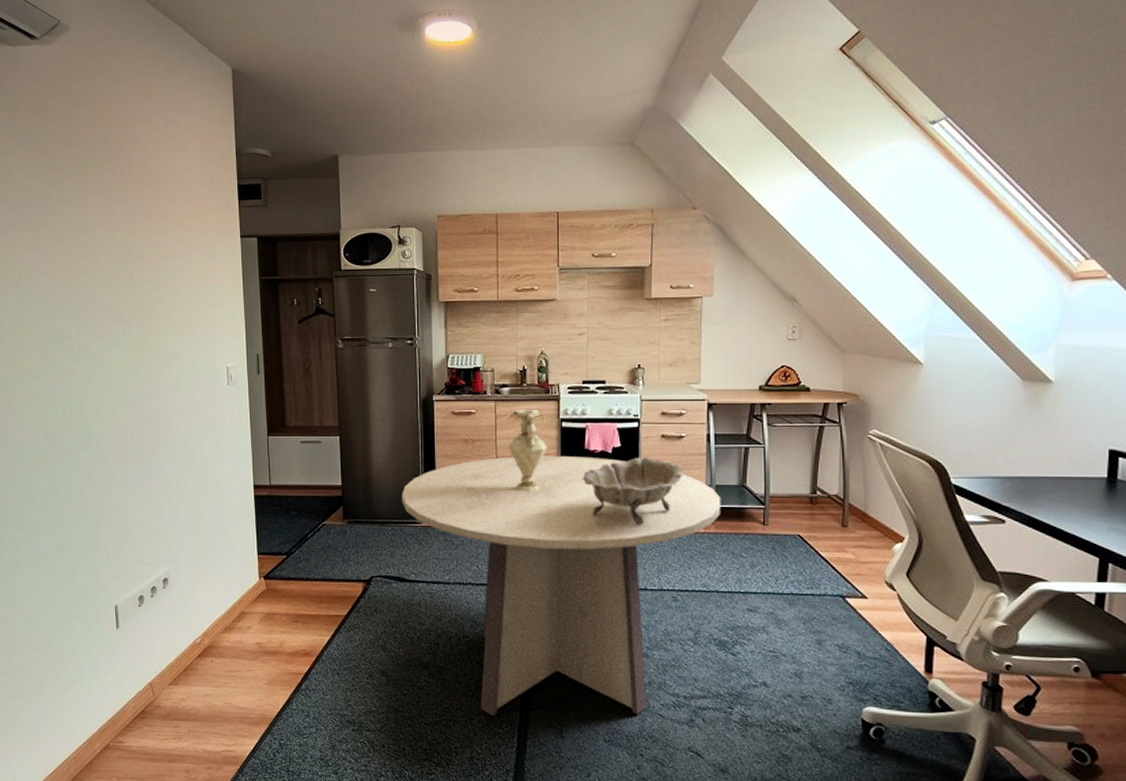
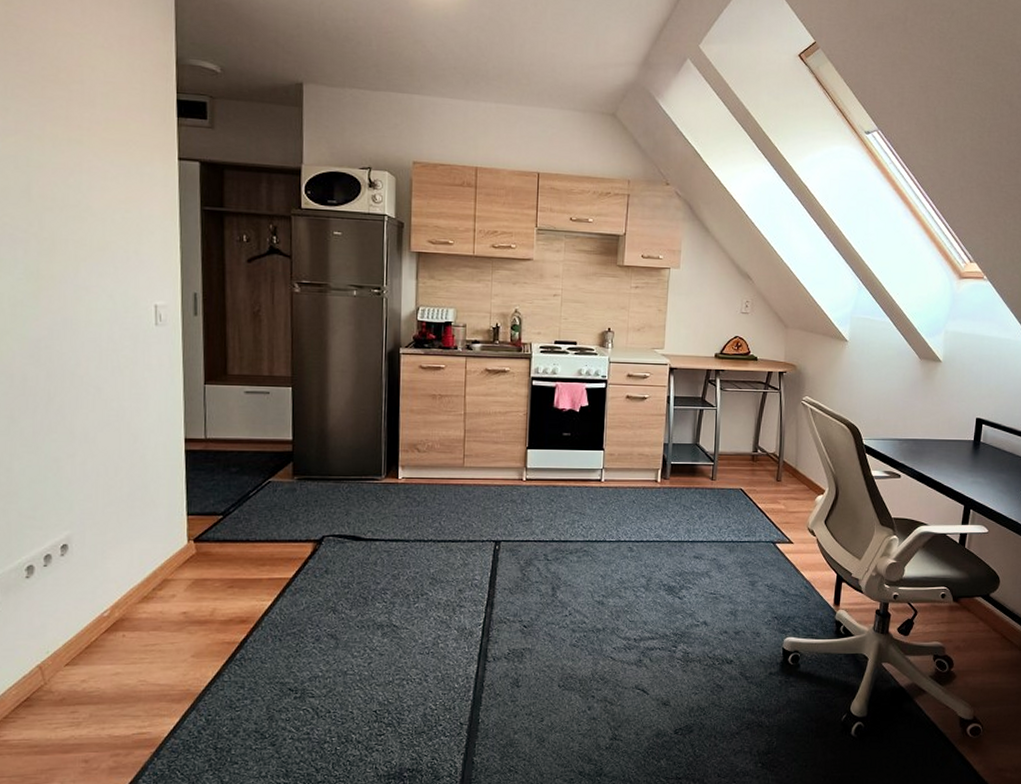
dining table: present [401,456,721,716] -> none [360,413,677,671]
vase: present [507,410,548,492] -> none [476,367,517,449]
decorative bowl: present [582,457,684,526] -> none [549,416,645,482]

